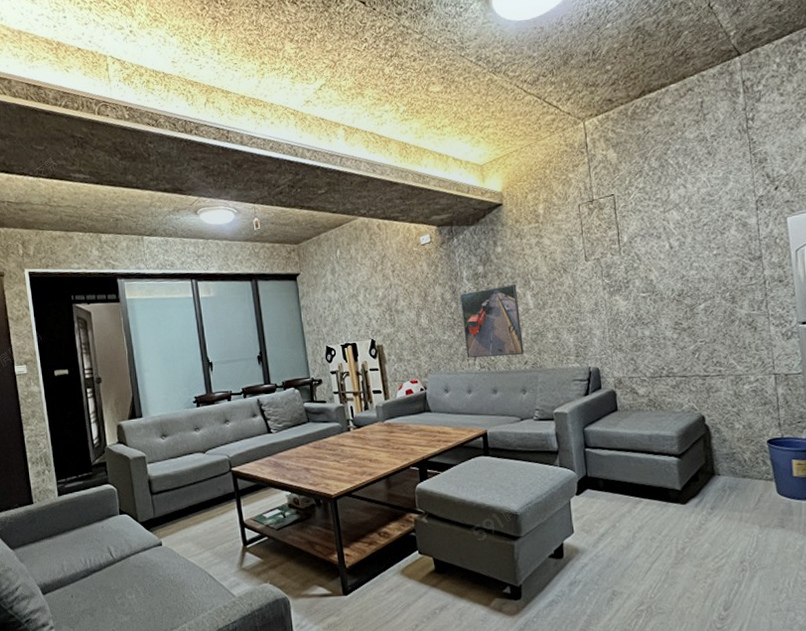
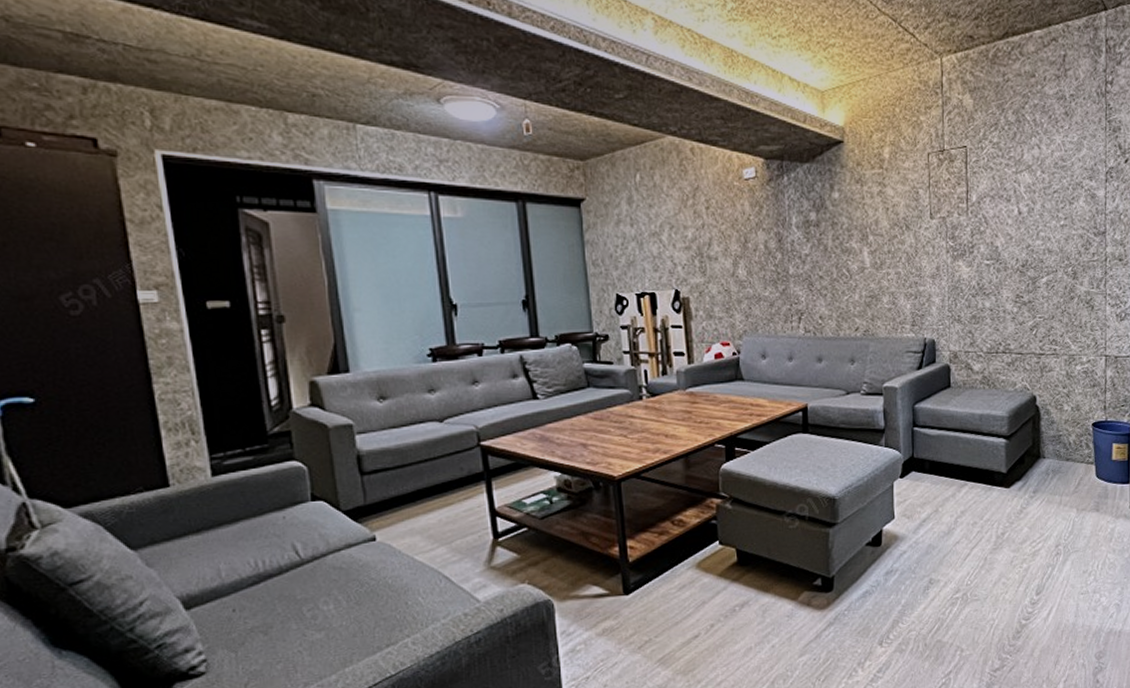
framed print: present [460,284,524,358] -> none [787,238,855,320]

